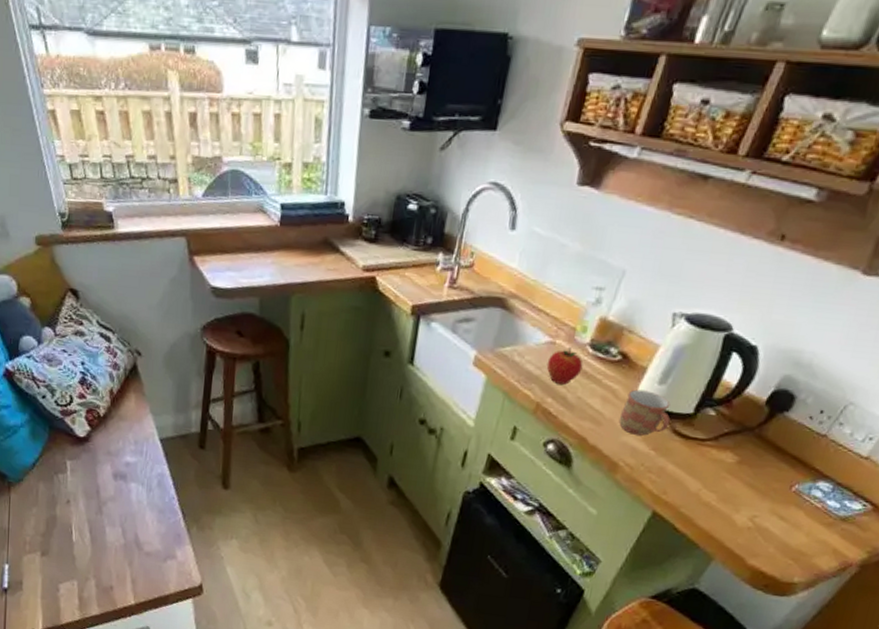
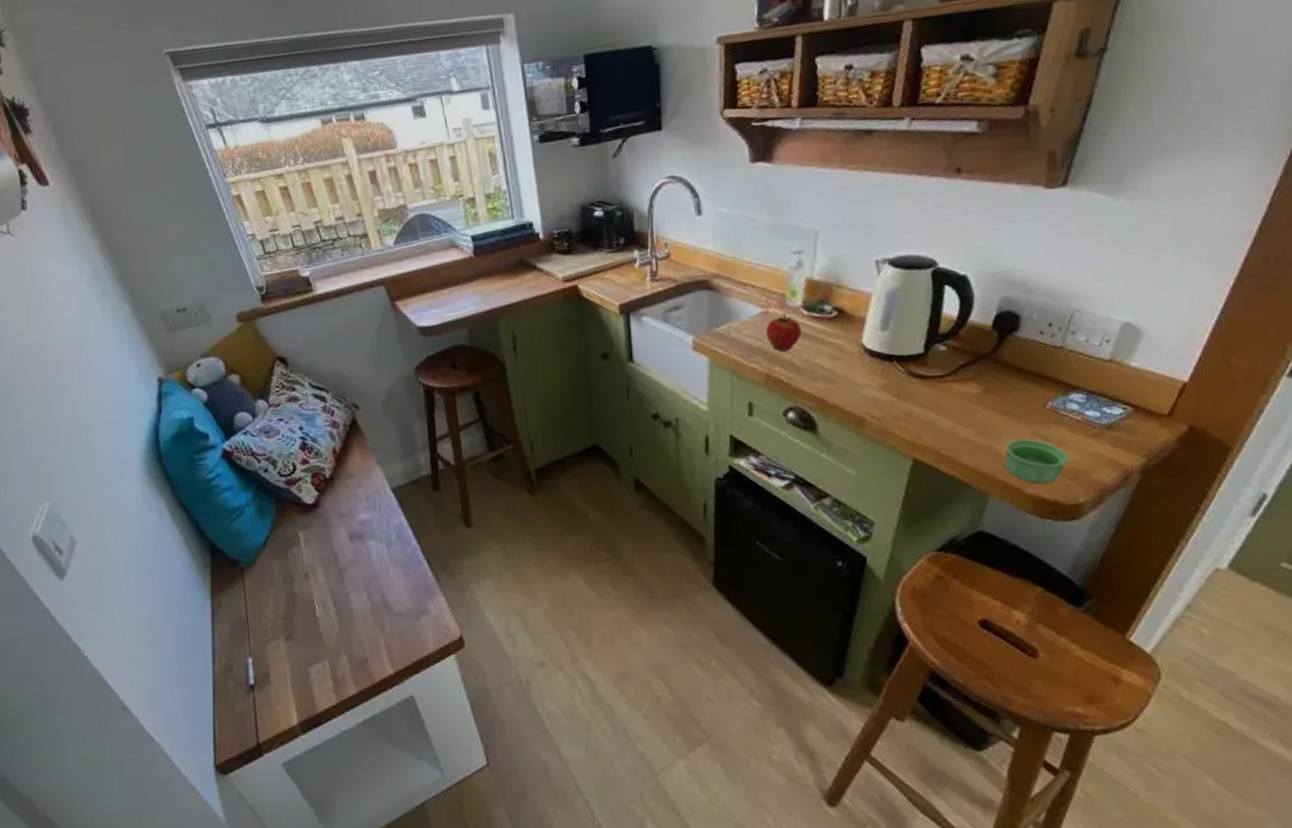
mug: present [620,389,670,436] -> none [852,339,904,386]
ramekin: none [735,513,798,559] -> present [1004,438,1069,484]

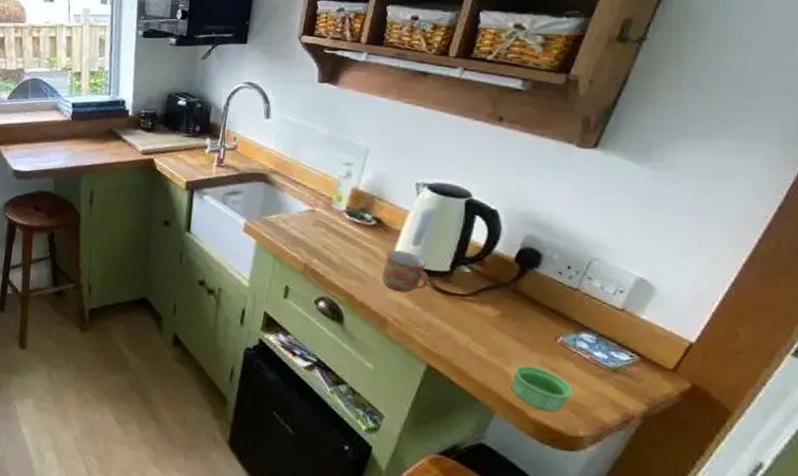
apple: present [765,314,802,351] -> none [309,214,342,247]
mug: none [852,339,904,386] -> present [383,250,429,293]

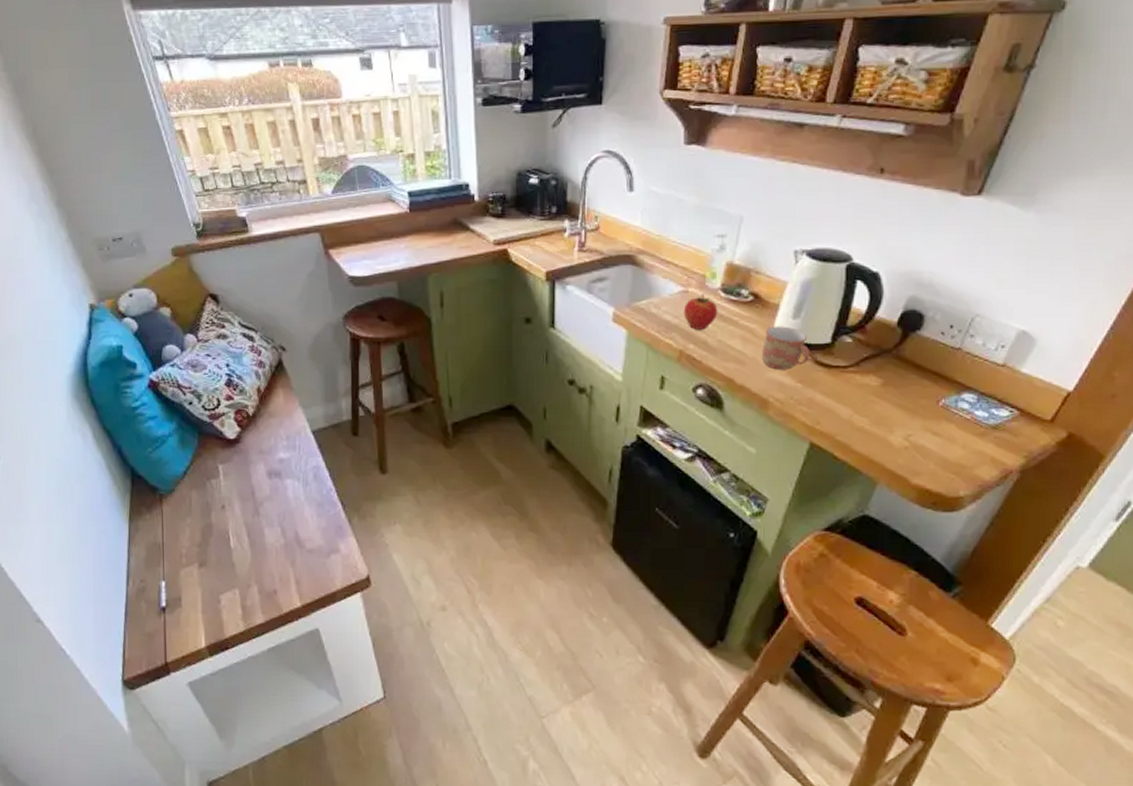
apple: none [309,214,342,247] -> present [683,294,718,330]
ramekin: present [512,365,574,412] -> none [894,432,955,475]

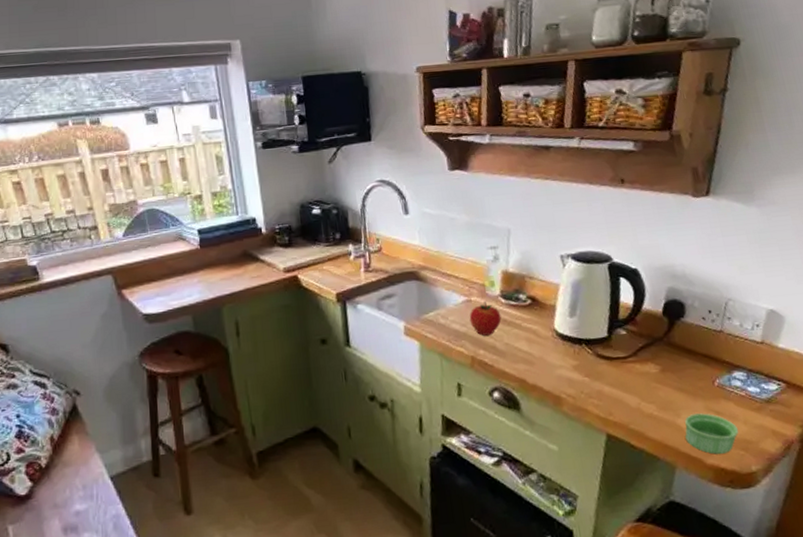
mug: present [762,326,810,370] -> none [547,324,592,367]
ramekin: none [894,432,955,475] -> present [685,413,739,455]

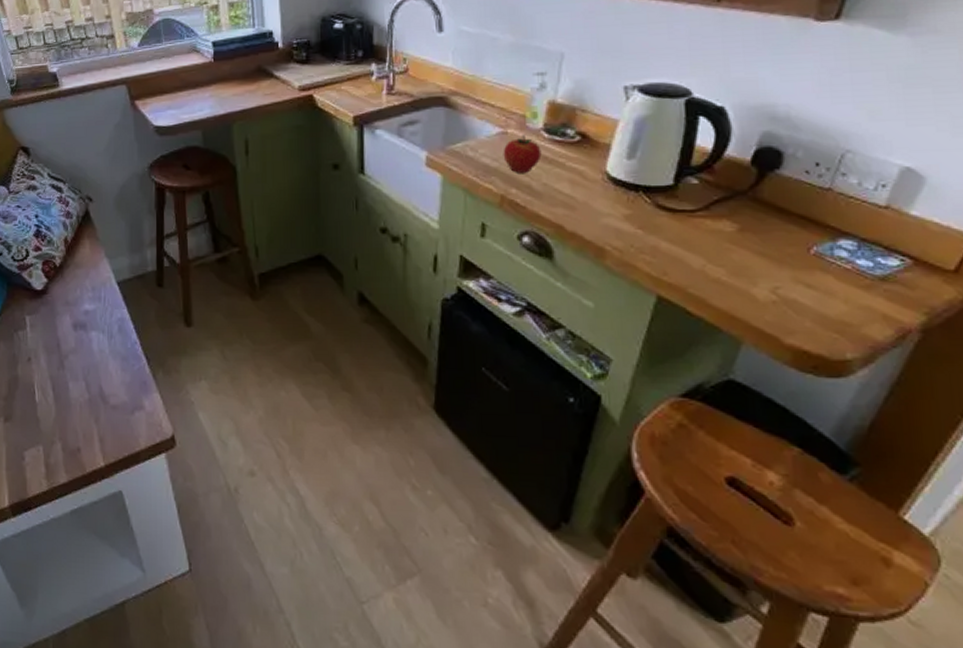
ramekin: present [685,413,739,455] -> none [760,284,836,334]

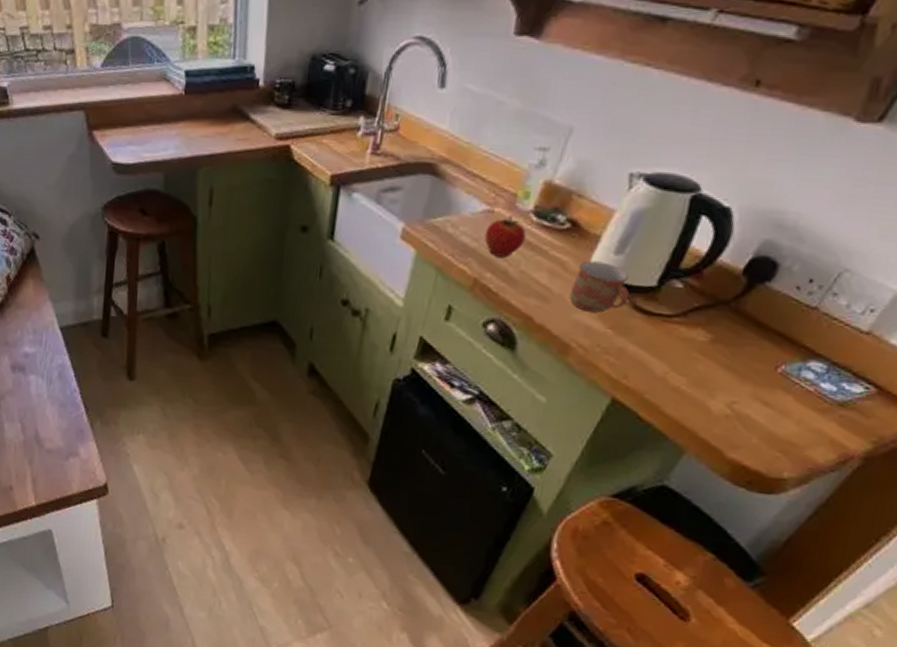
mug: none [594,167,651,215] -> present [570,260,630,313]

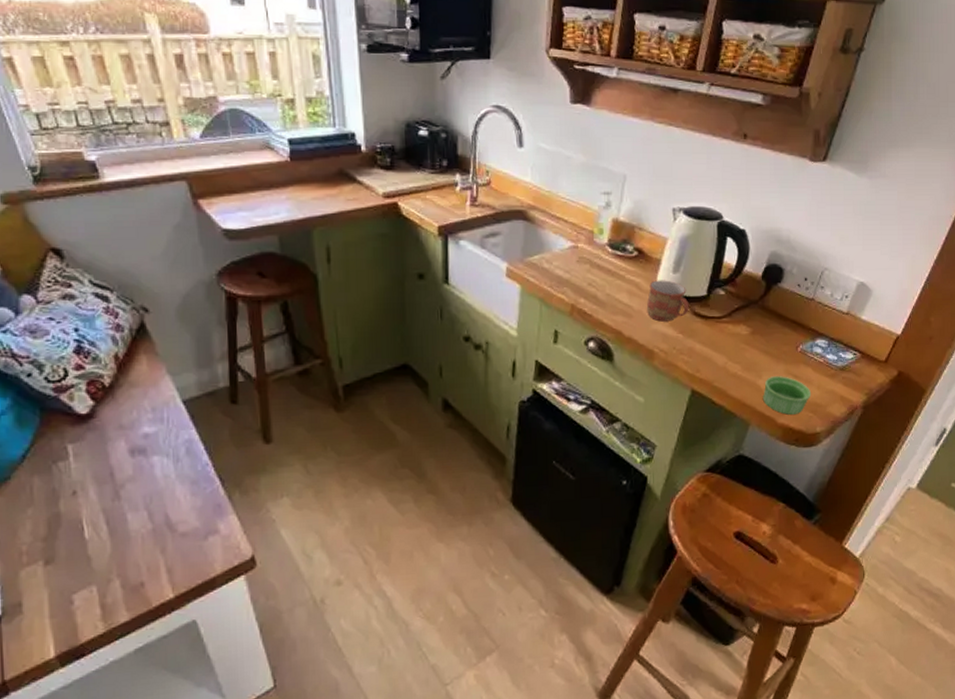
apple: present [484,216,526,258] -> none [574,250,606,284]
ramekin: none [710,398,786,451] -> present [763,376,812,415]

